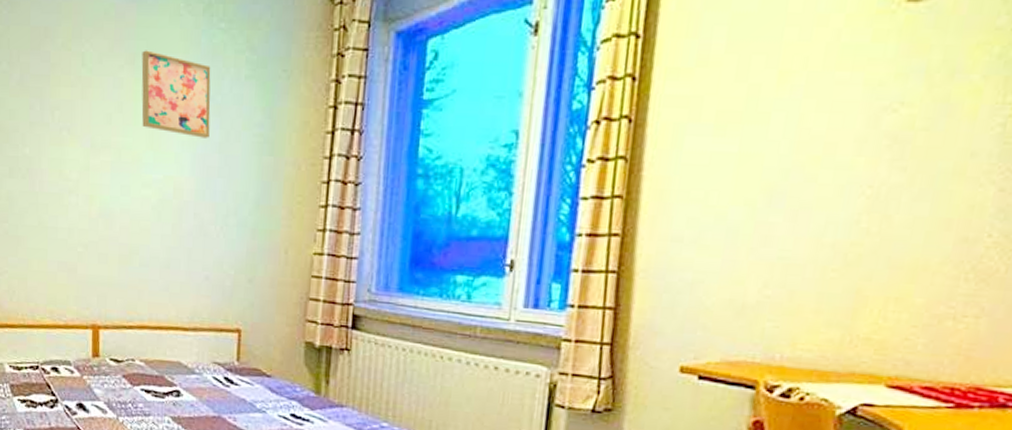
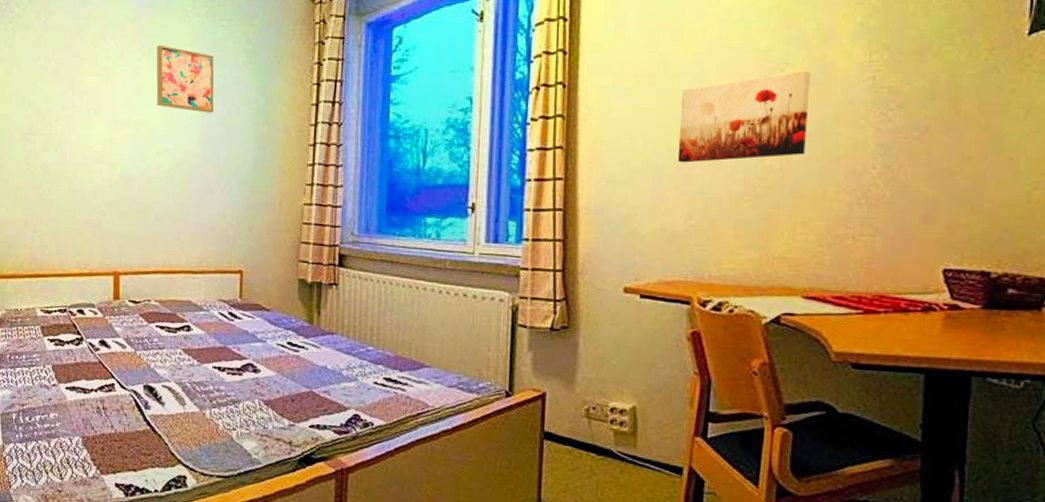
wall art: none [757,111,929,222] -> present [677,70,810,163]

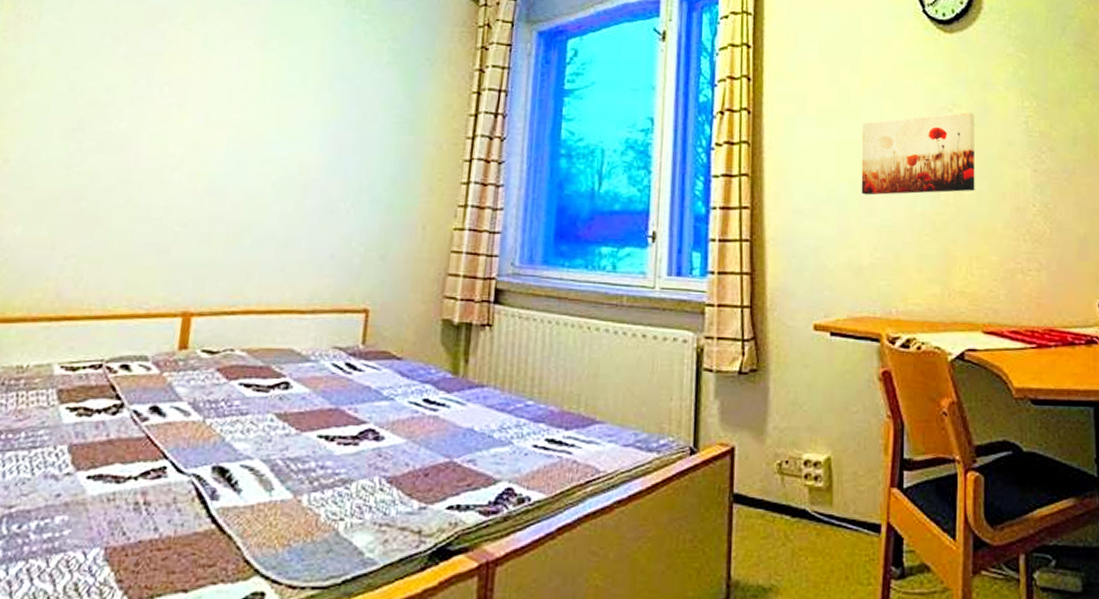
wall art: present [156,45,214,113] -> none [268,34,350,118]

